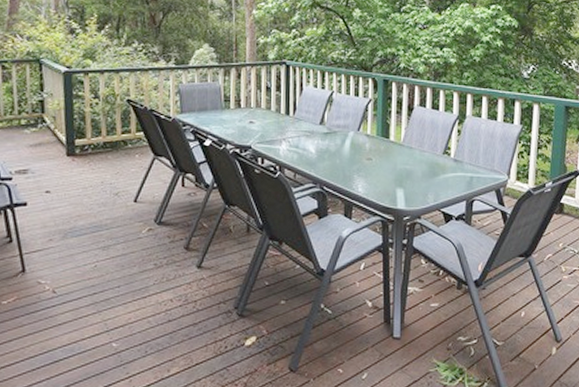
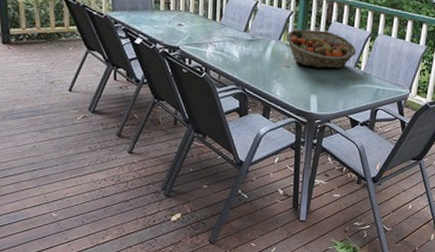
fruit basket: none [365,117,444,158] -> present [286,29,357,69]

